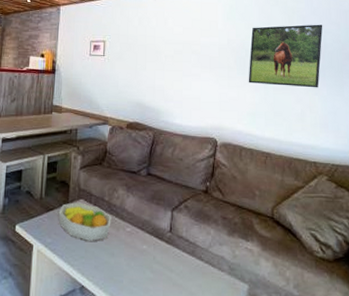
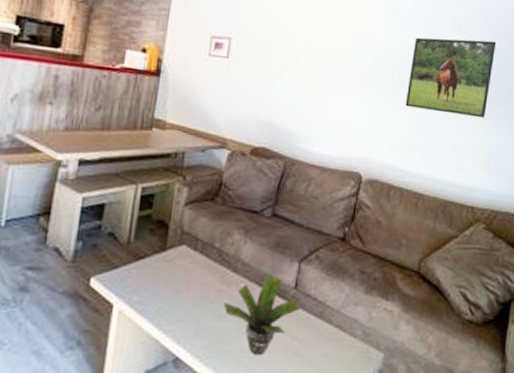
fruit bowl: present [58,202,112,241] -> none [151,249,222,300]
potted plant: none [114,221,176,286] -> present [223,274,301,356]

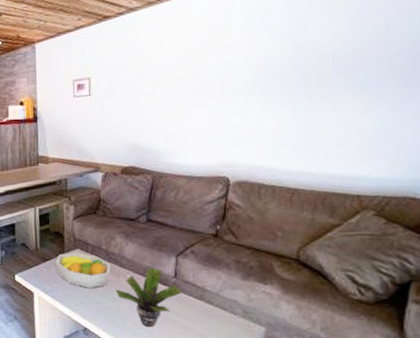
fruit bowl: none [151,249,222,300] -> present [55,252,110,288]
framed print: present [405,37,497,118] -> none [271,16,386,108]

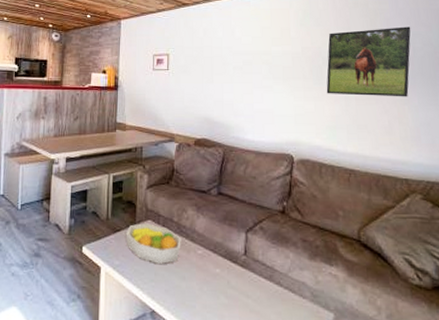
potted plant: present [115,267,182,328] -> none [185,243,252,312]
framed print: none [271,16,386,108] -> present [326,26,411,97]

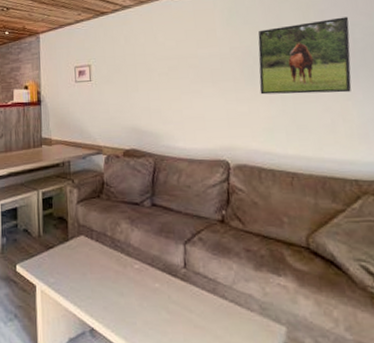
fruit bowl: present [126,223,181,264] -> none [59,239,117,280]

